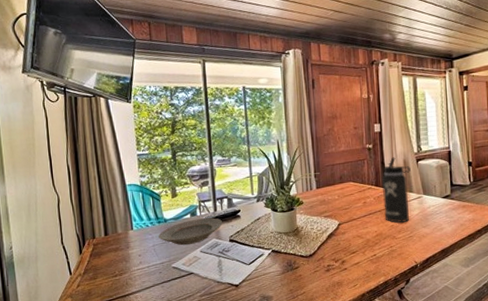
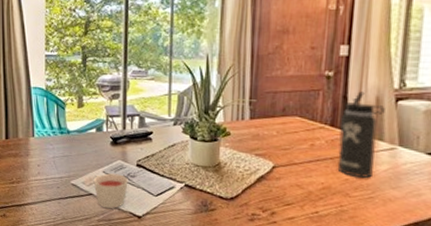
plate: present [158,218,222,246] -> none [60,135,131,163]
candle: none [192,251,224,284] -> present [93,173,128,209]

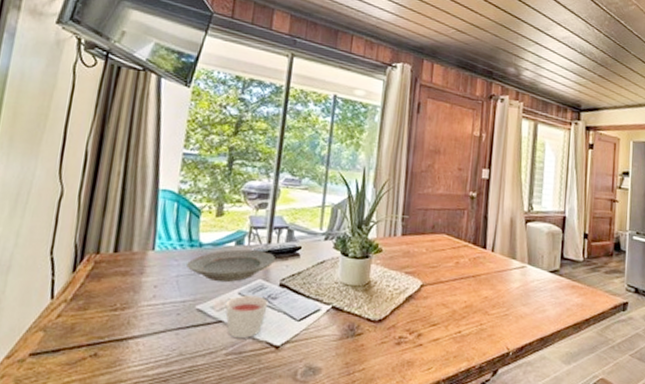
plate: none [60,135,131,163] -> present [187,249,275,283]
thermos bottle: present [337,91,385,178] -> none [478,212,518,295]

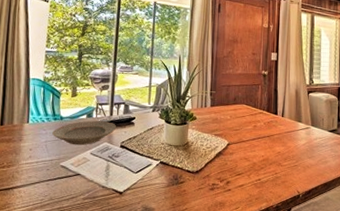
candle: present [225,295,268,339] -> none [81,154,113,187]

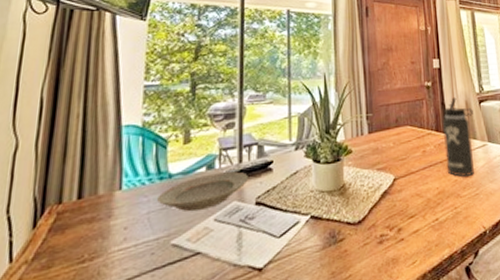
thermos bottle: none [272,86,302,151] -> present [442,97,474,177]

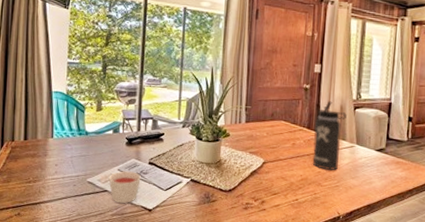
plate: present [157,171,248,212] -> none [78,136,144,162]
candle: none [201,218,246,269] -> present [108,171,141,204]

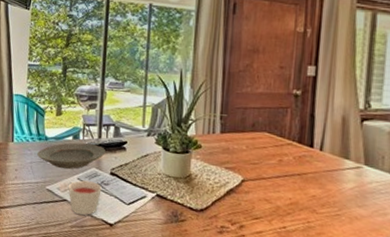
plate: none [78,136,144,162] -> present [37,142,105,170]
thermos bottle: present [312,101,347,170] -> none [304,110,351,195]

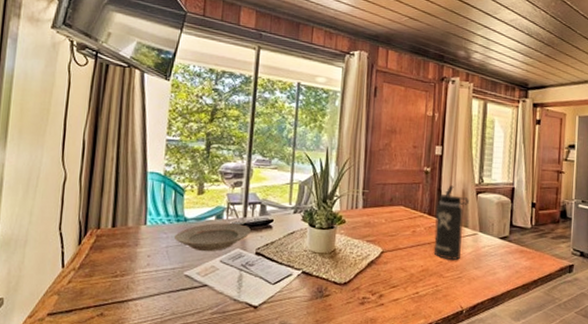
candle: present [68,180,102,216] -> none [209,262,246,300]
thermos bottle: none [304,110,351,195] -> present [433,185,469,260]

